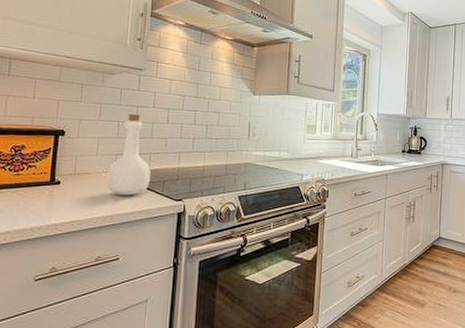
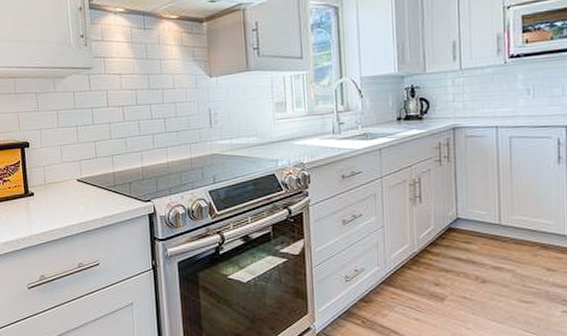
bottle: present [106,114,151,196] -> none [74,116,116,201]

